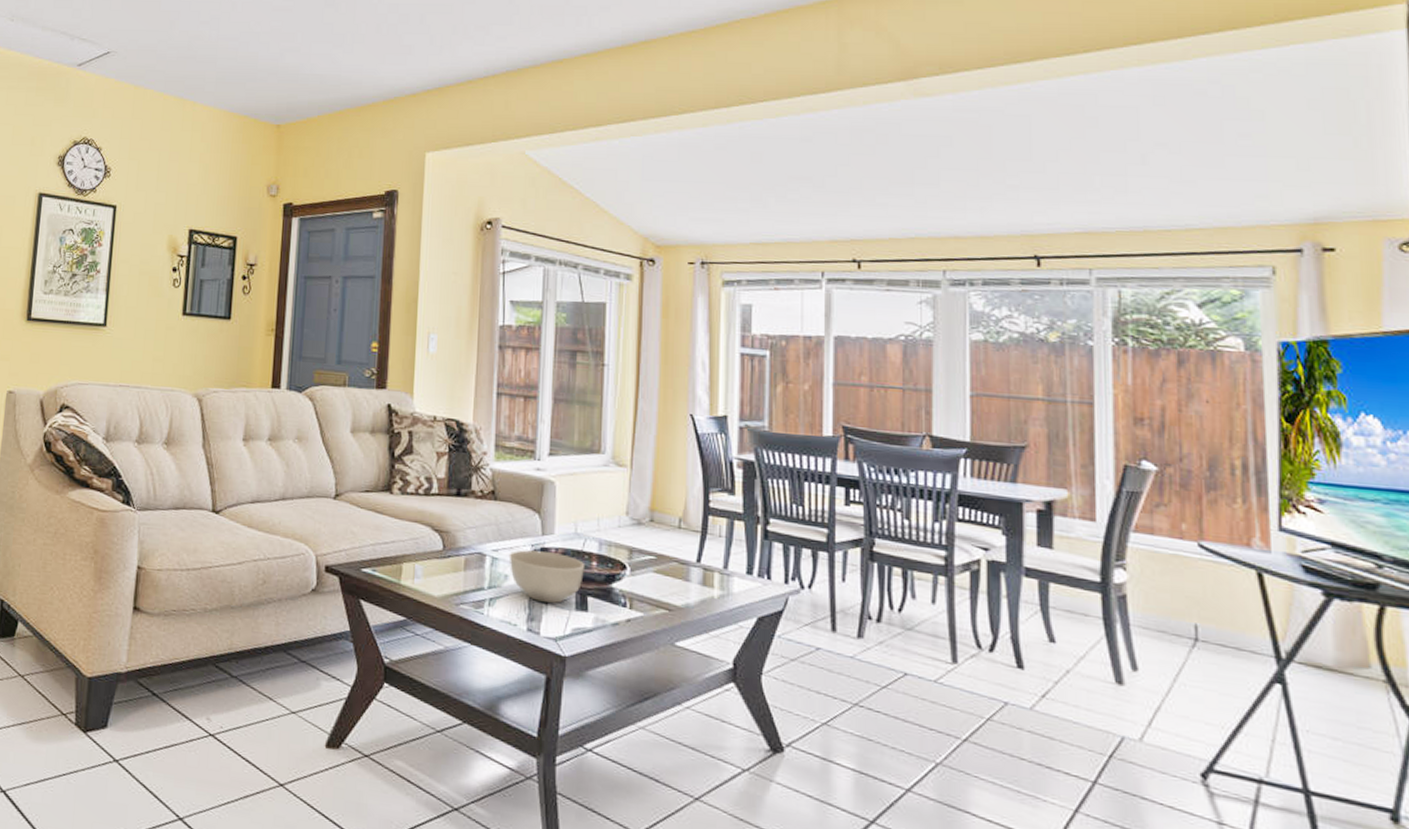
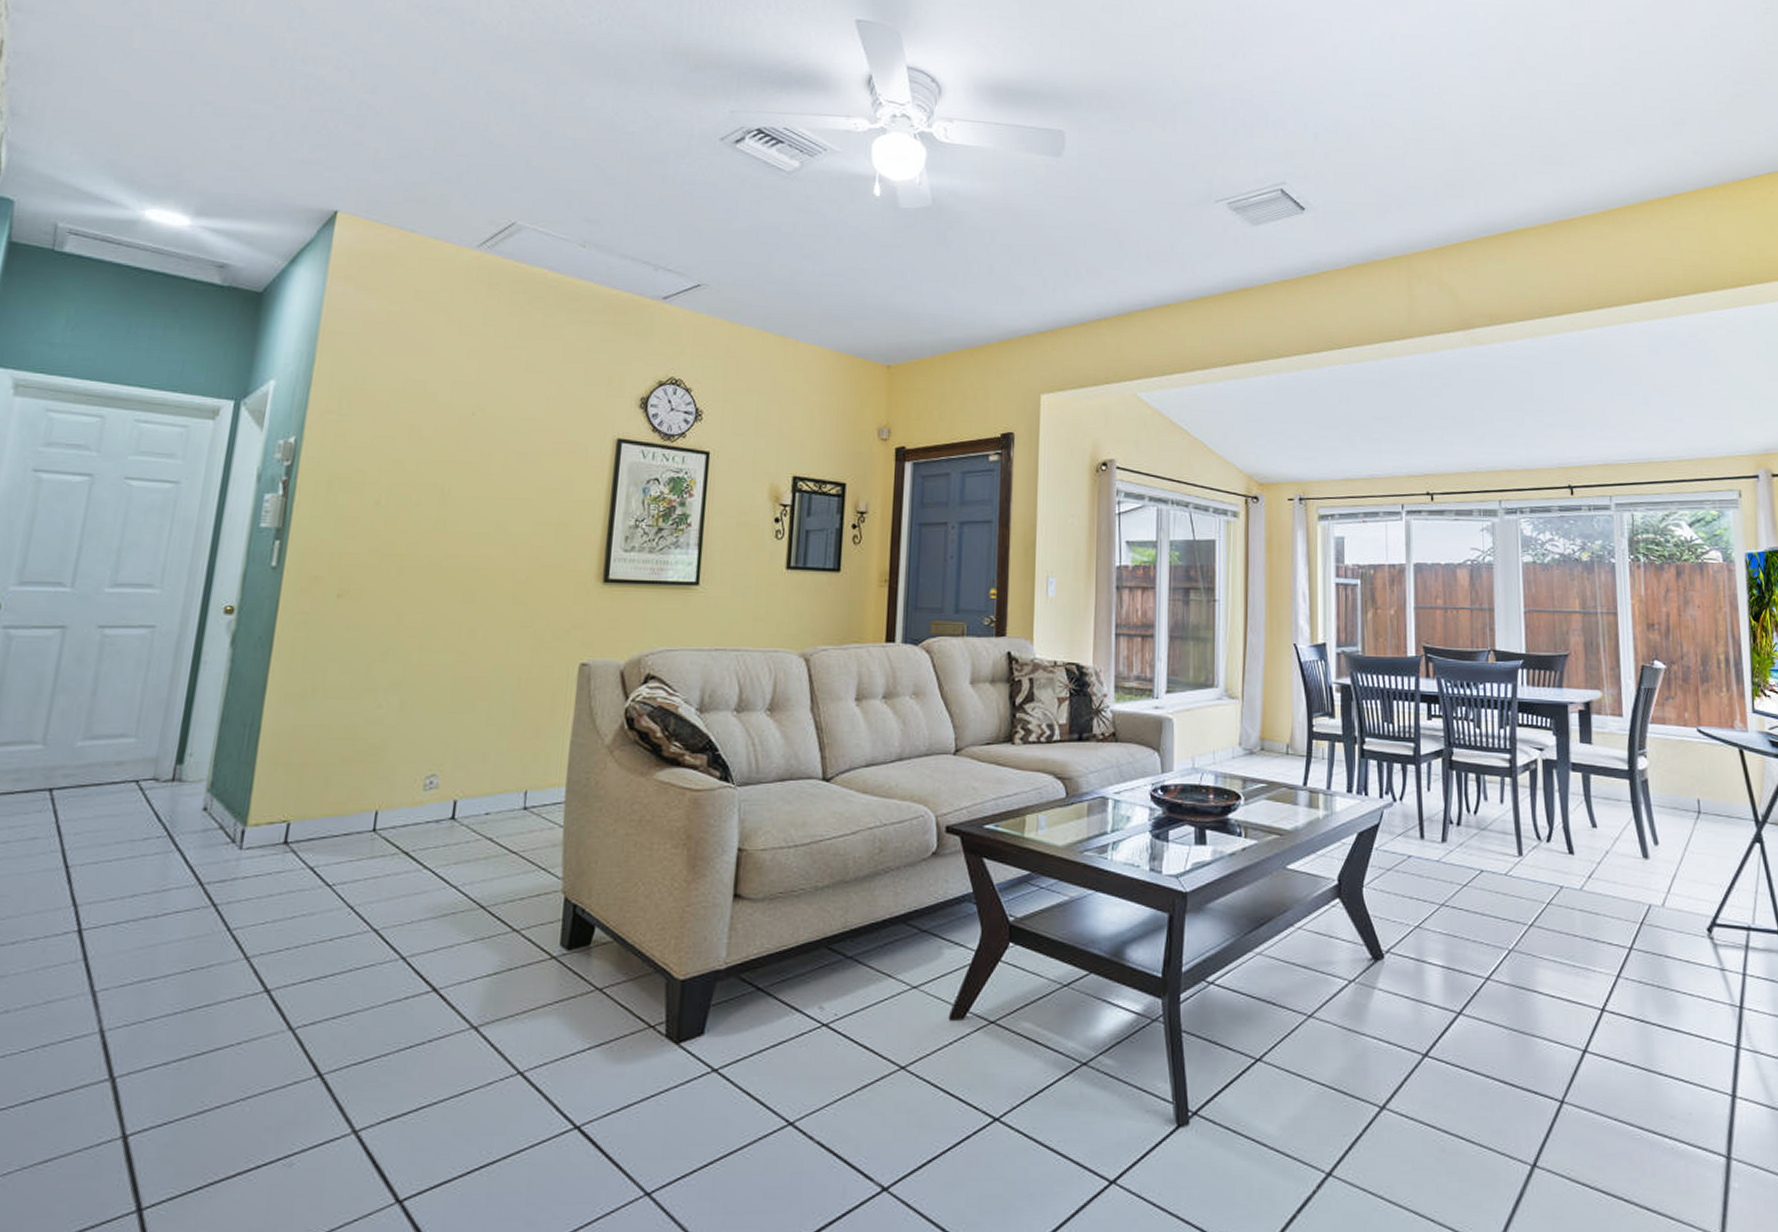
bowl: present [509,550,586,603] -> none [1130,789,1203,840]

